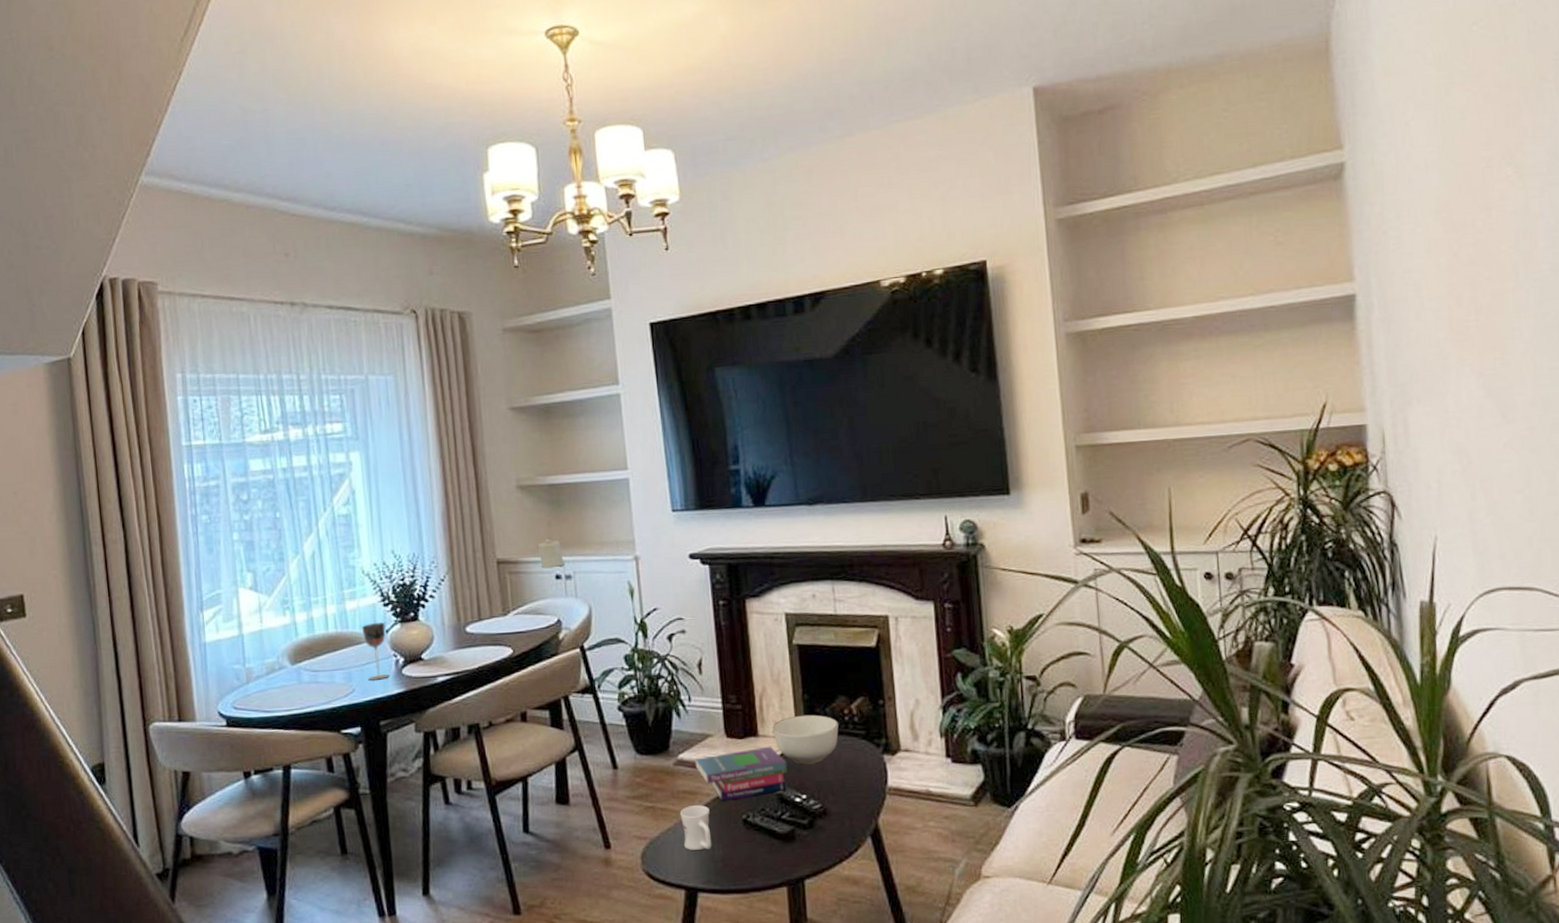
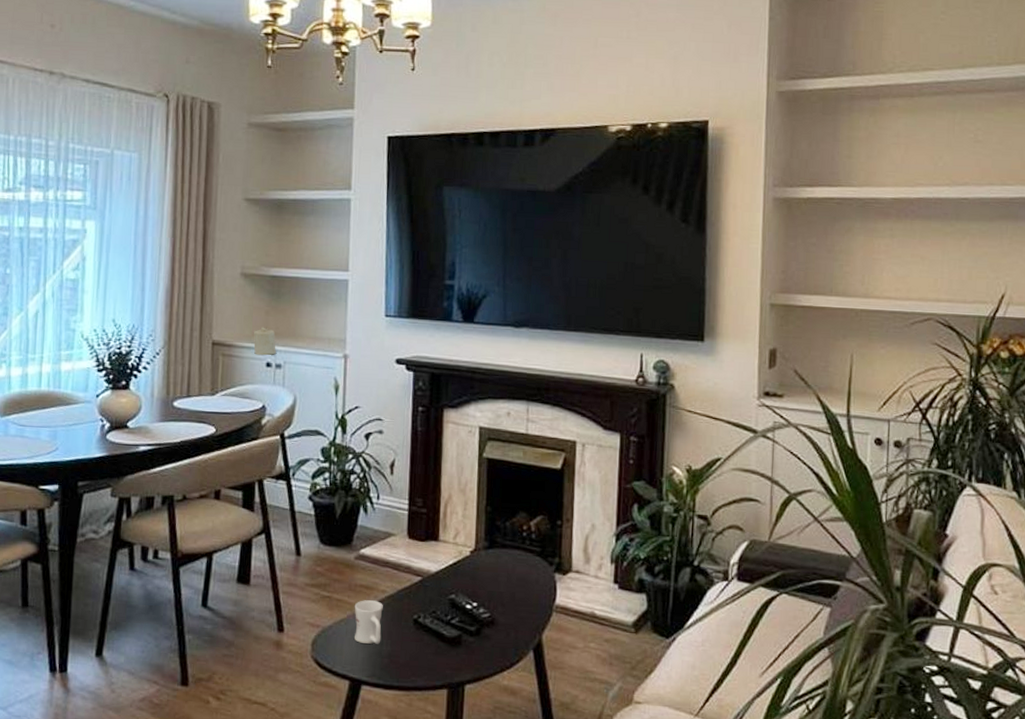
wineglass: present [362,623,389,681] -> none [72,386,98,443]
books: present [695,746,788,802] -> none [375,551,463,600]
bowl: present [772,714,839,765] -> none [453,525,516,574]

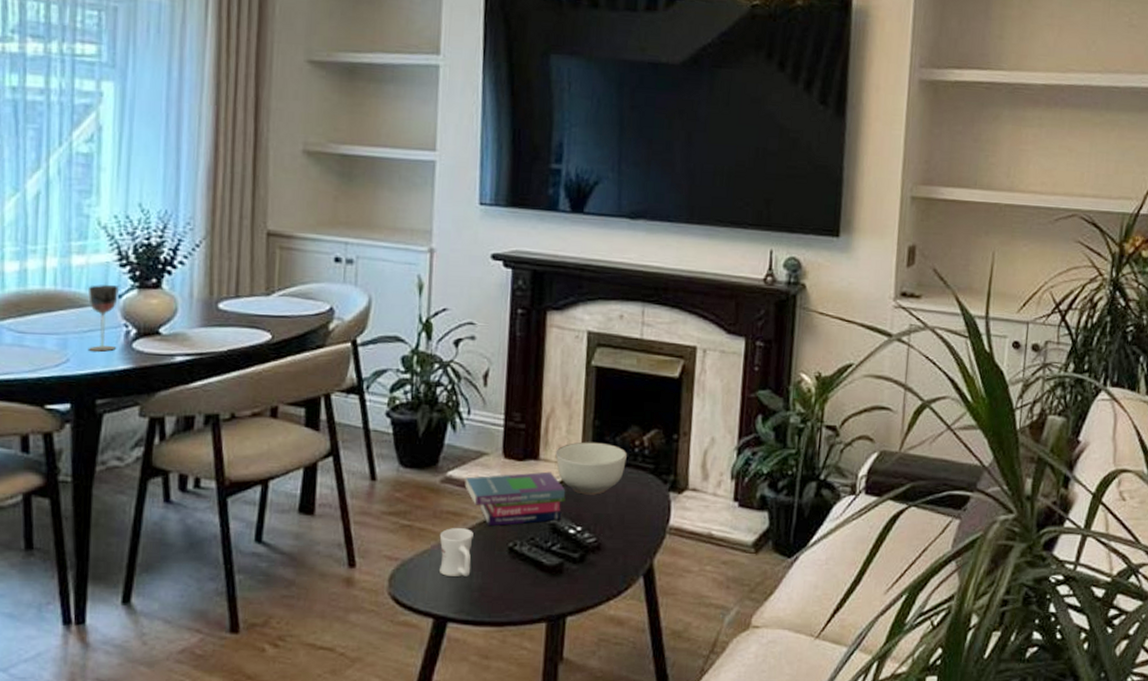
wineglass: none [72,386,98,443] -> present [87,285,120,353]
candle: present [253,327,276,356] -> none [318,215,347,249]
books: none [375,551,463,600] -> present [464,471,566,527]
bowl: none [453,525,516,574] -> present [555,441,627,495]

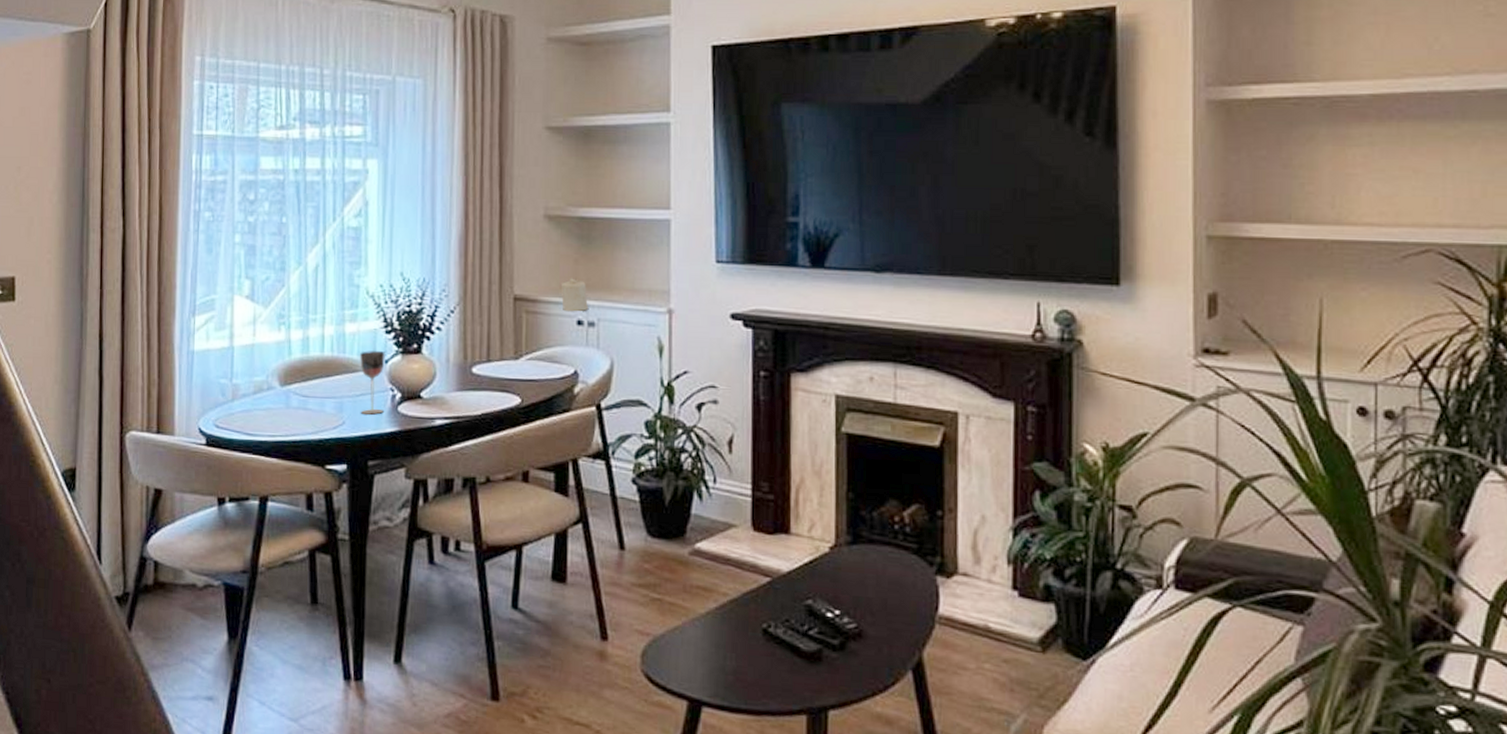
candle: none [318,215,347,249] -> present [561,278,588,312]
mug: present [438,528,474,578] -> none [690,604,725,658]
books: present [464,471,566,527] -> none [713,547,821,605]
bowl: present [555,441,627,495] -> none [807,516,886,576]

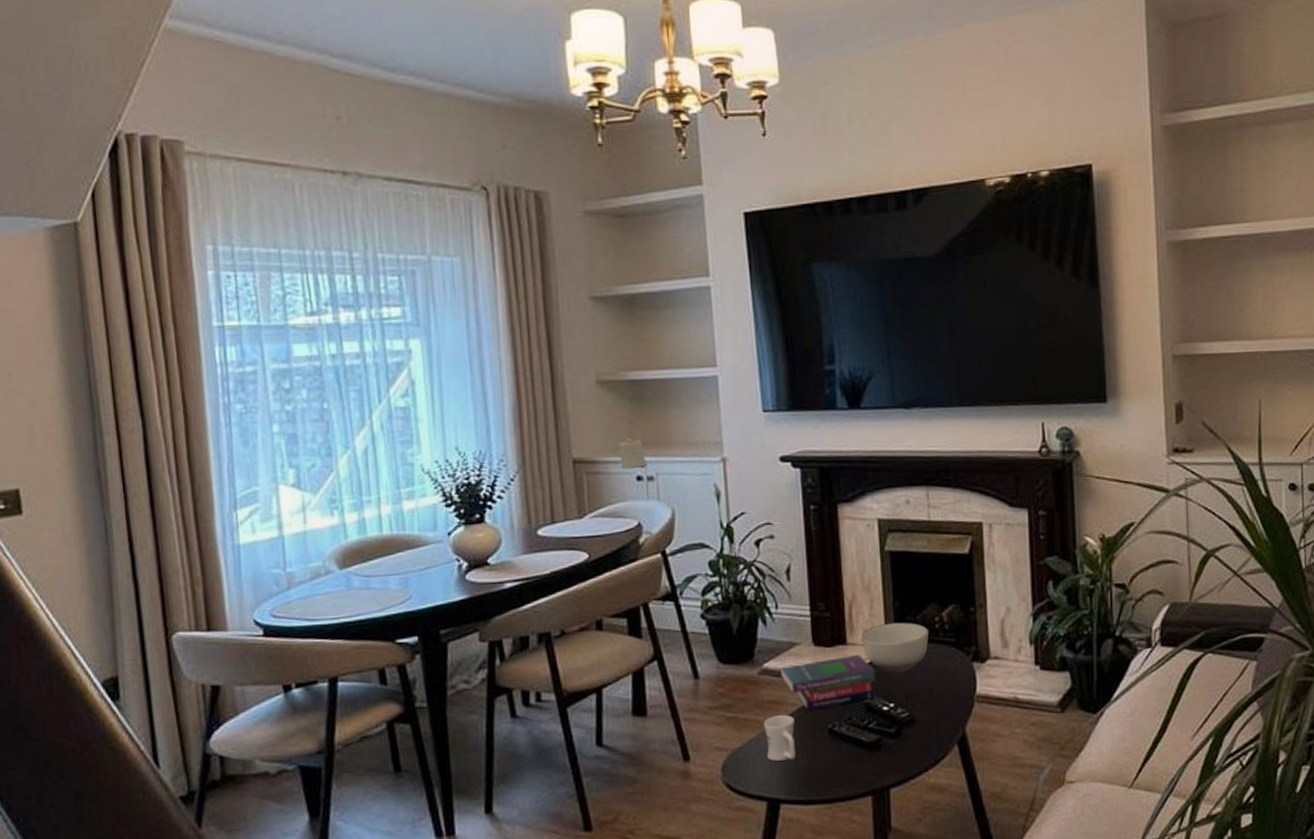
wineglass: present [360,351,386,416] -> none [421,525,451,587]
mug: none [690,604,725,658] -> present [763,715,796,762]
books: none [713,547,821,605] -> present [780,654,876,711]
bowl: none [807,516,886,576] -> present [861,622,929,673]

